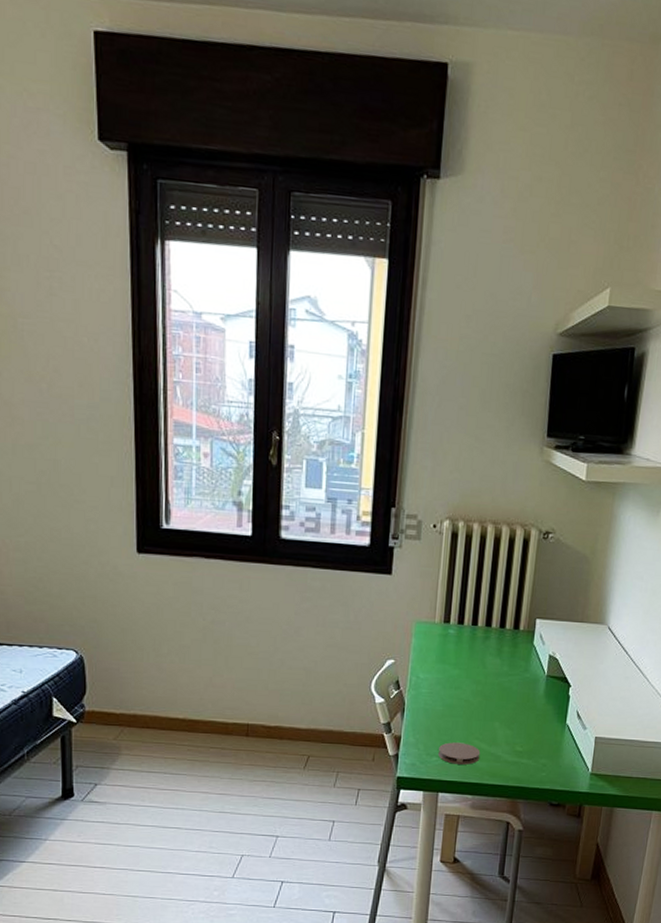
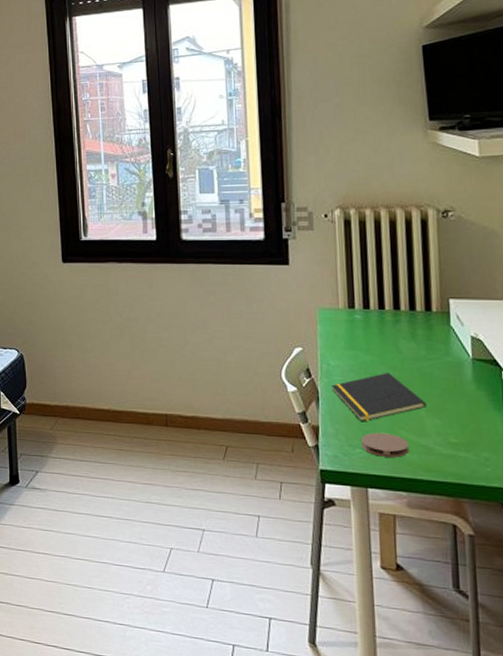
notepad: none [417,686,501,733] -> present [331,372,426,422]

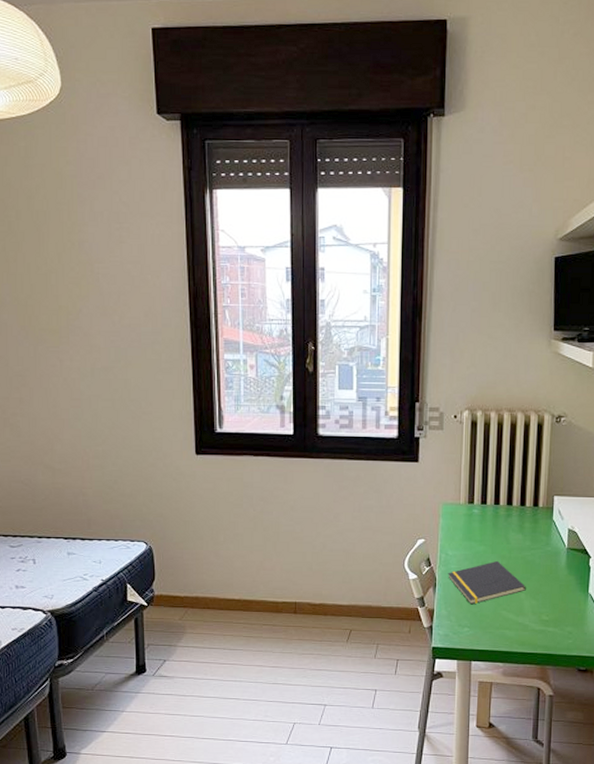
coaster: present [361,432,410,458] -> none [470,613,509,634]

